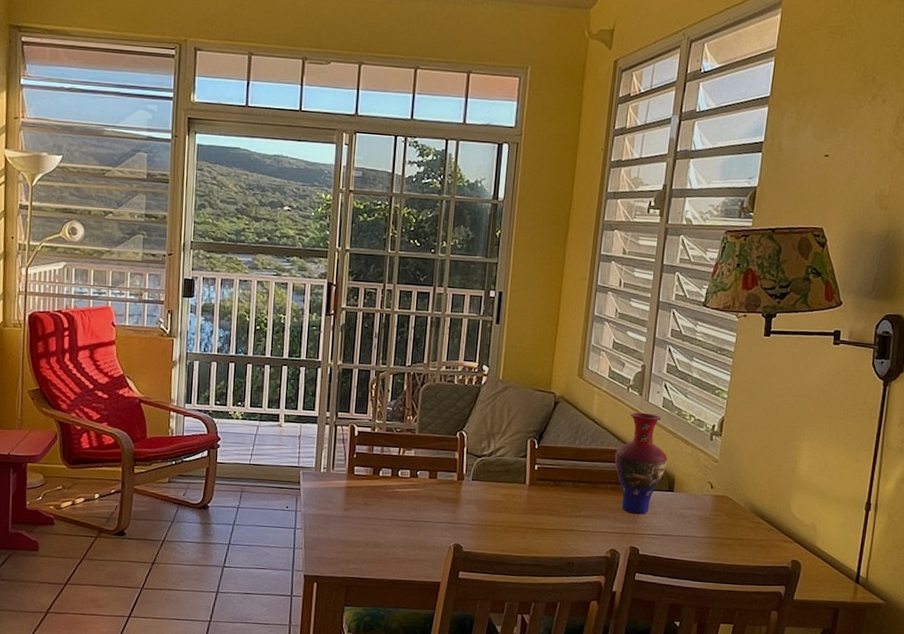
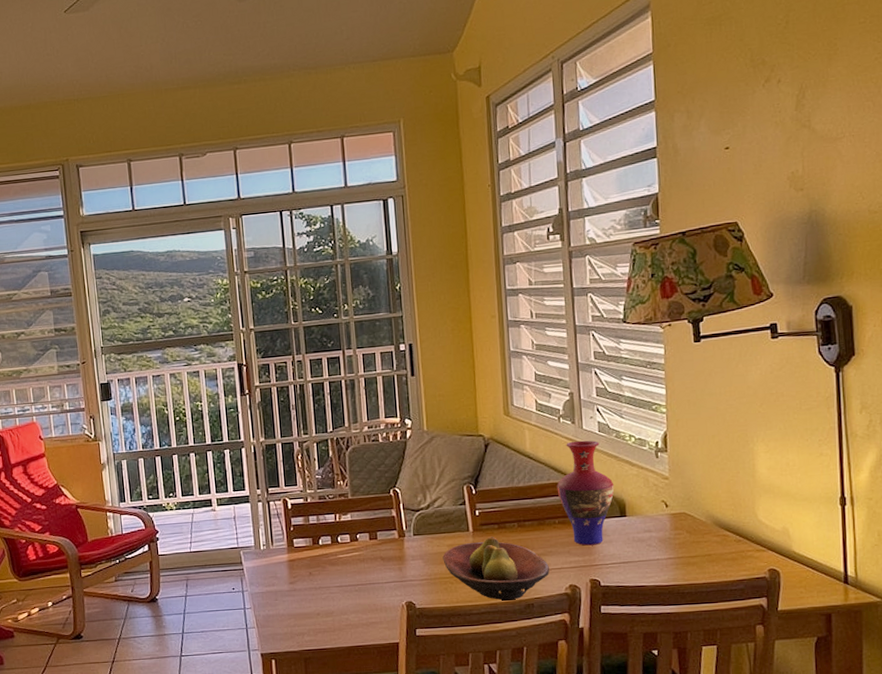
fruit bowl: none [496,492,595,556] -> present [442,536,549,601]

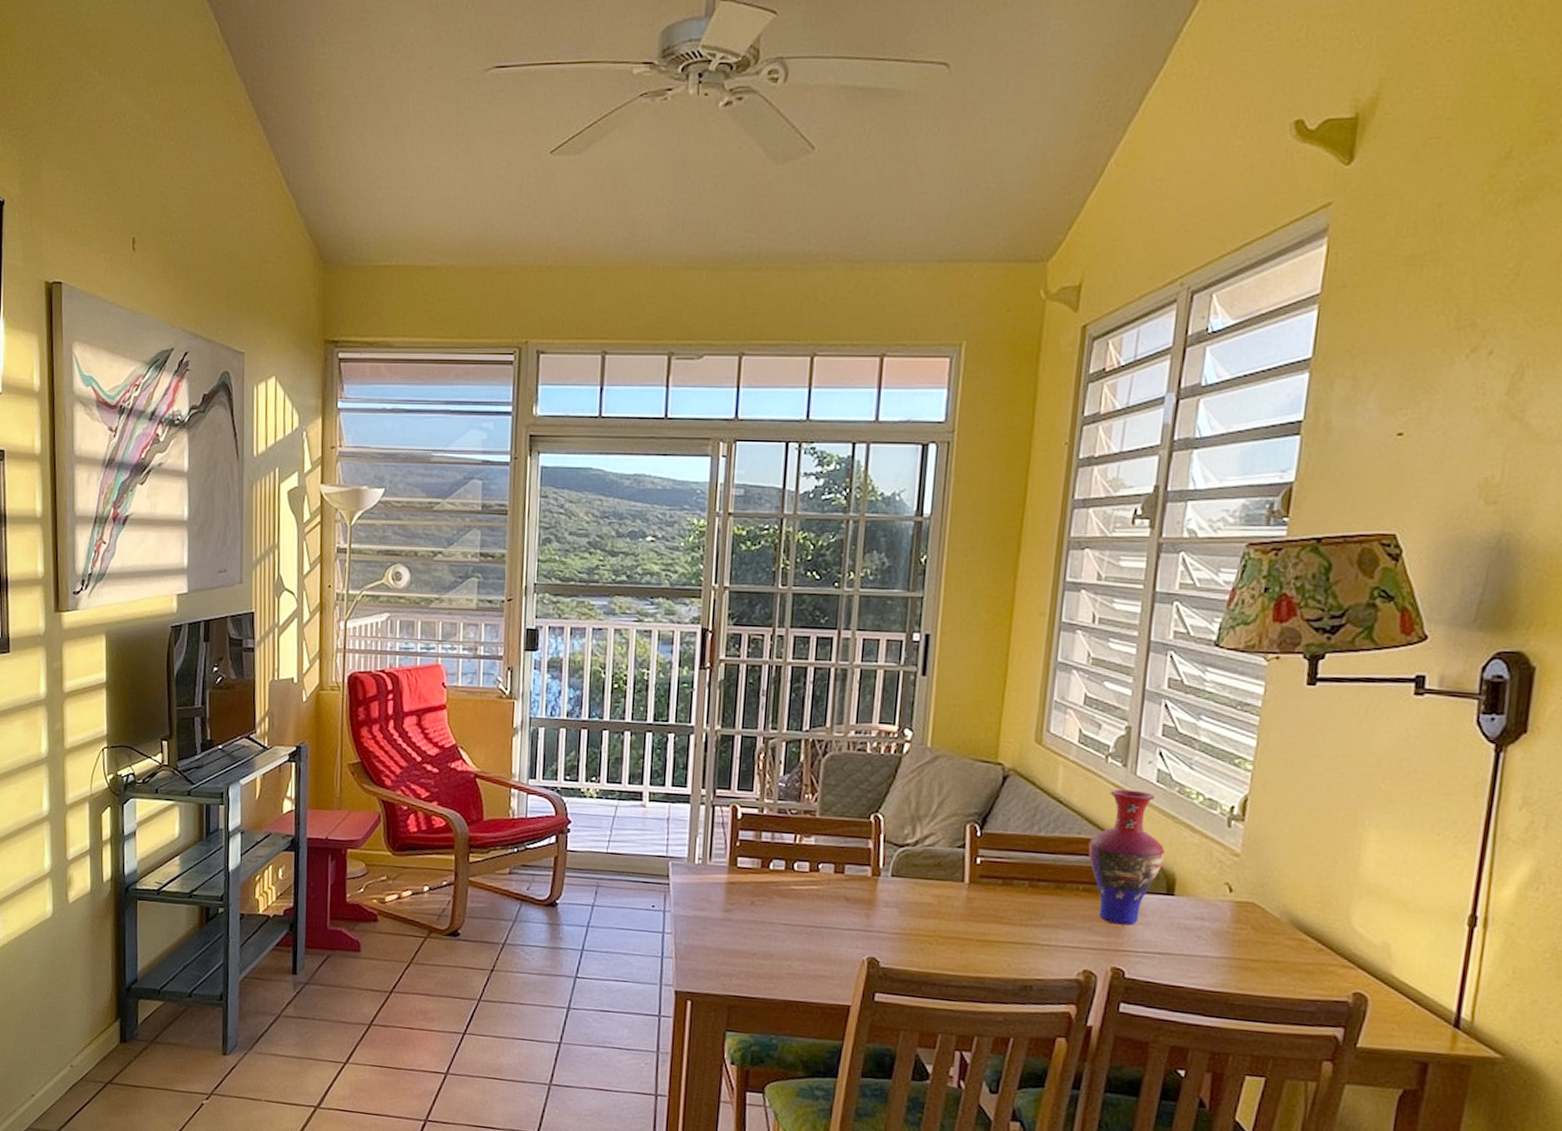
fruit bowl: present [442,536,549,601] -> none [924,892,1061,977]

